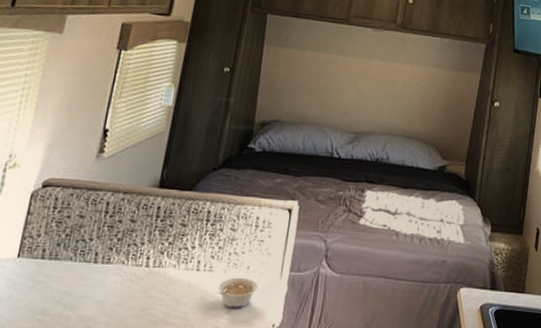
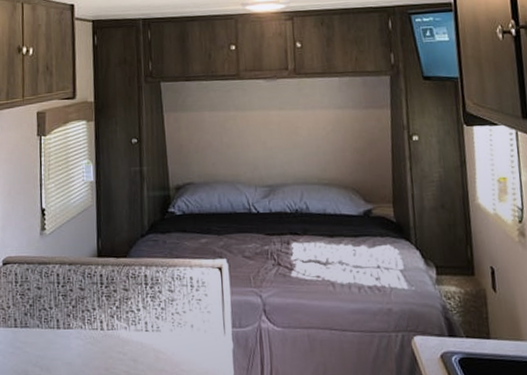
legume: present [218,277,258,309] -> none [168,335,205,366]

